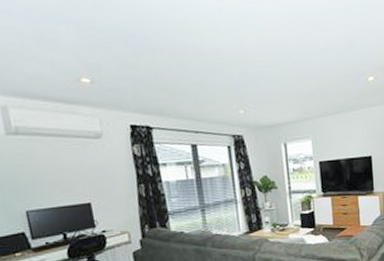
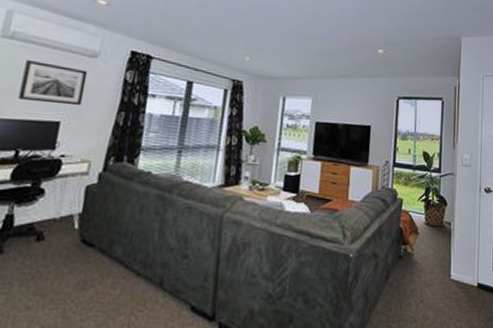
wall art: none [38,151,103,191] -> present [18,59,88,106]

